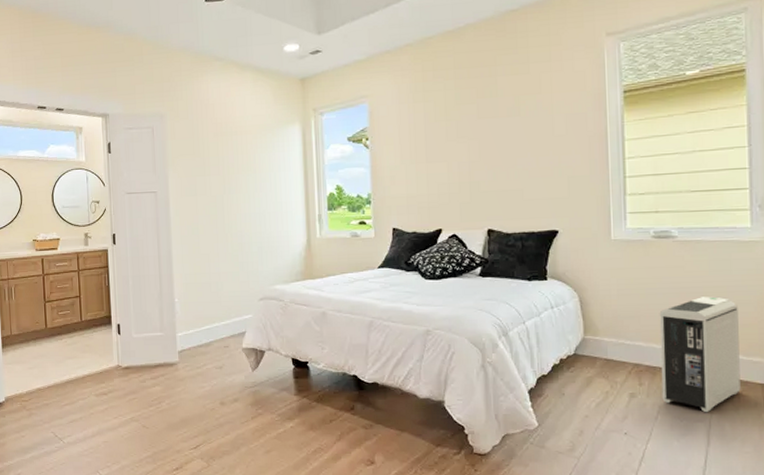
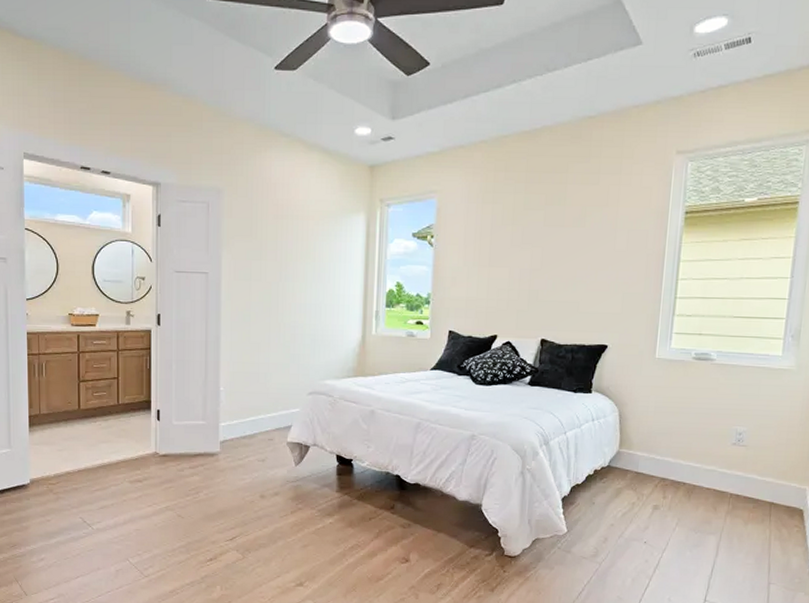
air purifier: present [659,296,741,413] -> none [682,418,760,527]

